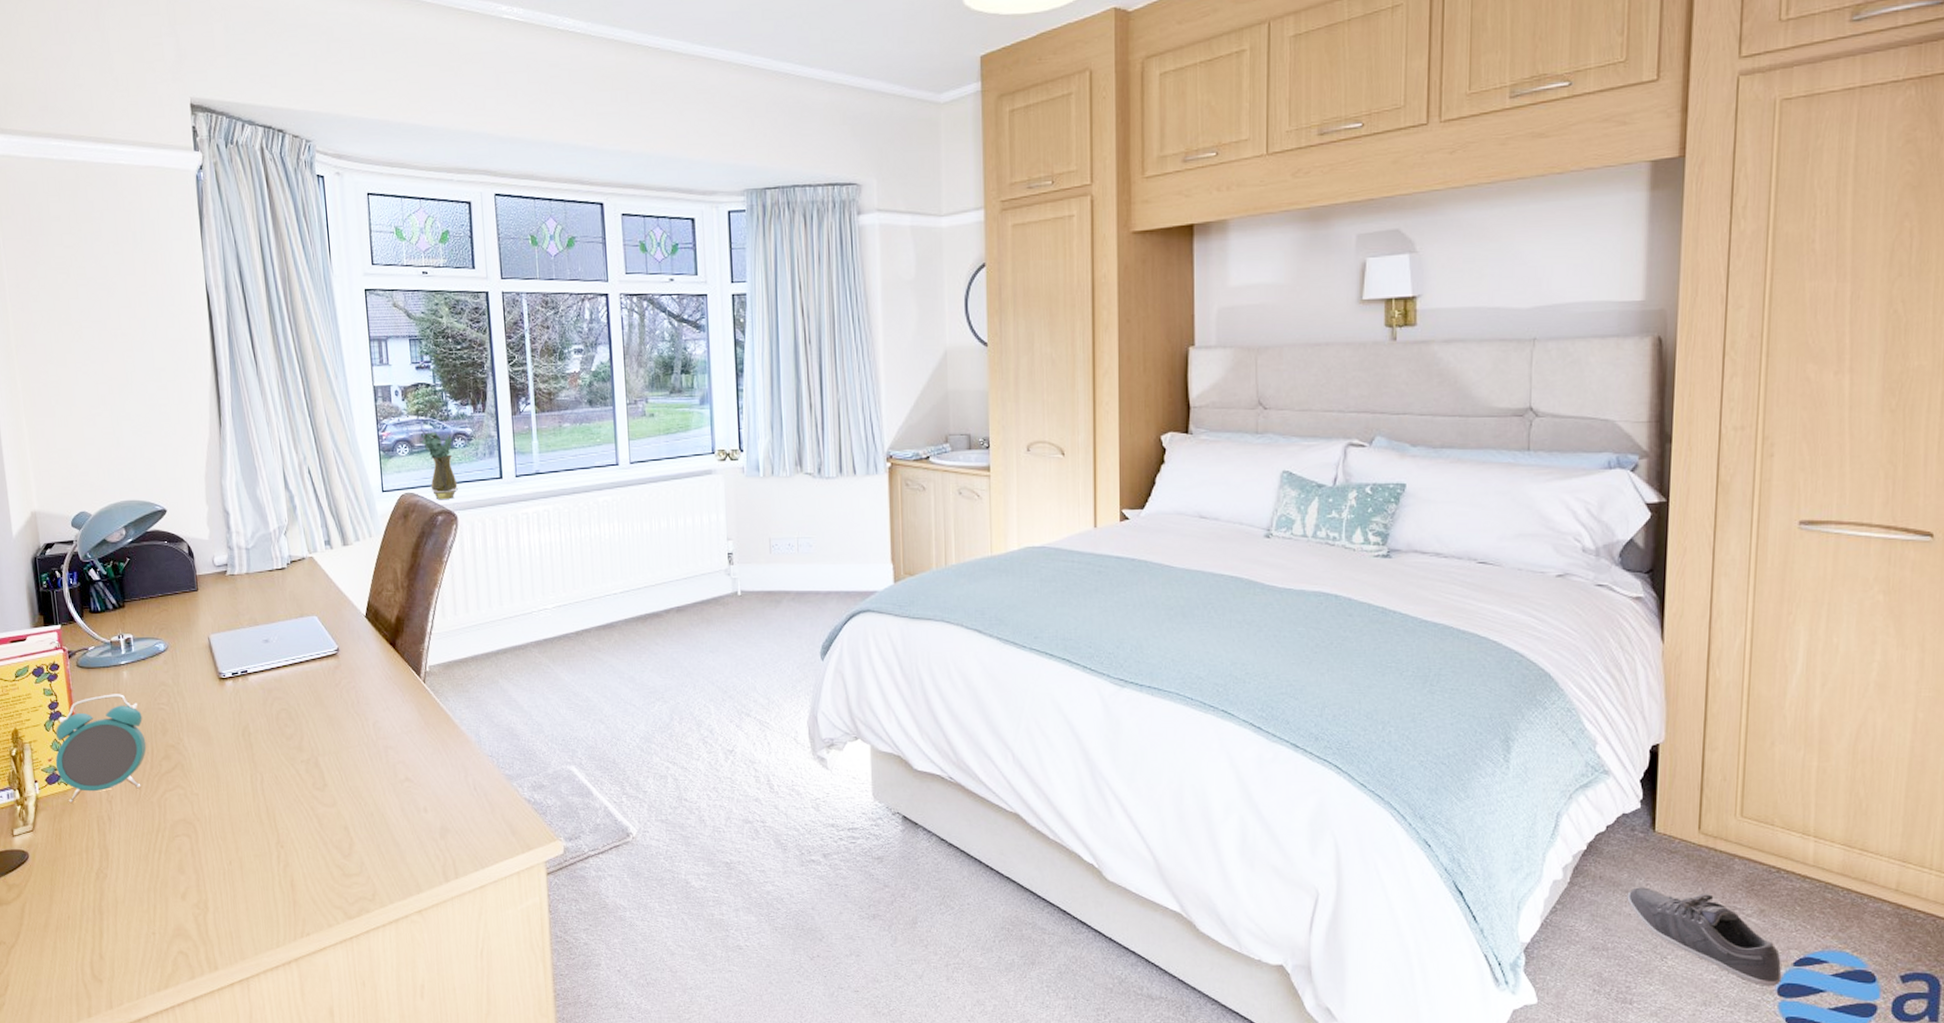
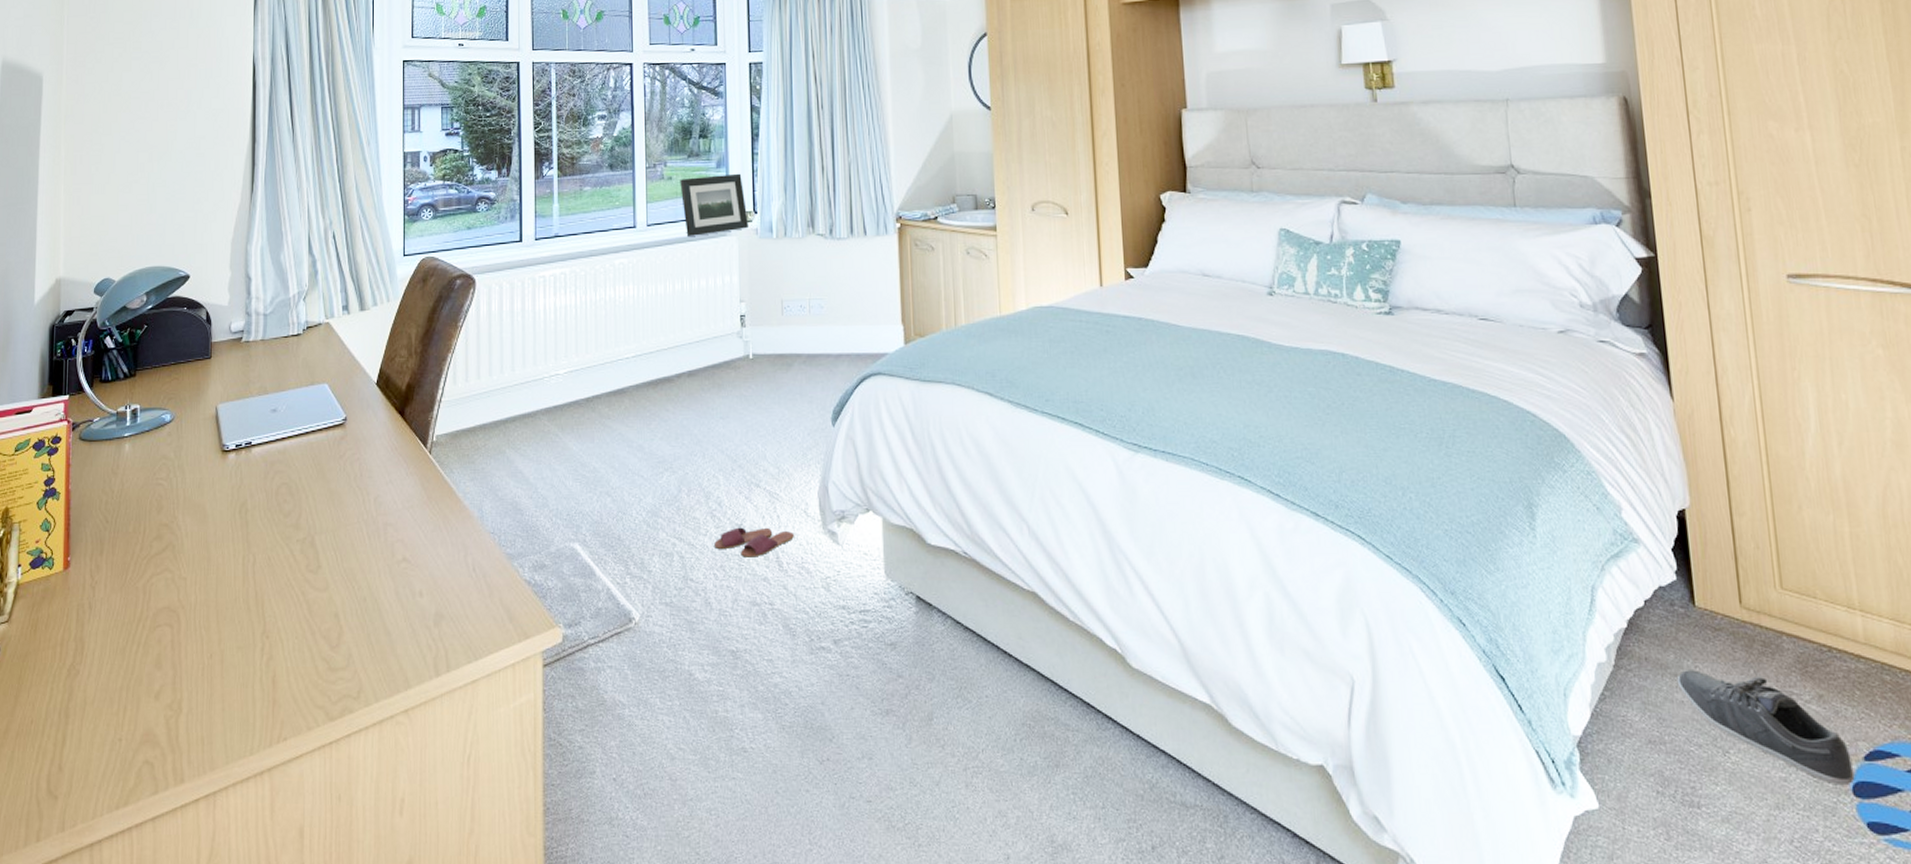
alarm clock: present [55,694,147,804] -> none [42,468,139,590]
vase: present [420,429,458,500] -> none [445,194,478,264]
picture frame: none [662,410,734,476] -> present [680,173,748,238]
slippers: none [707,753,785,780] -> present [714,527,795,557]

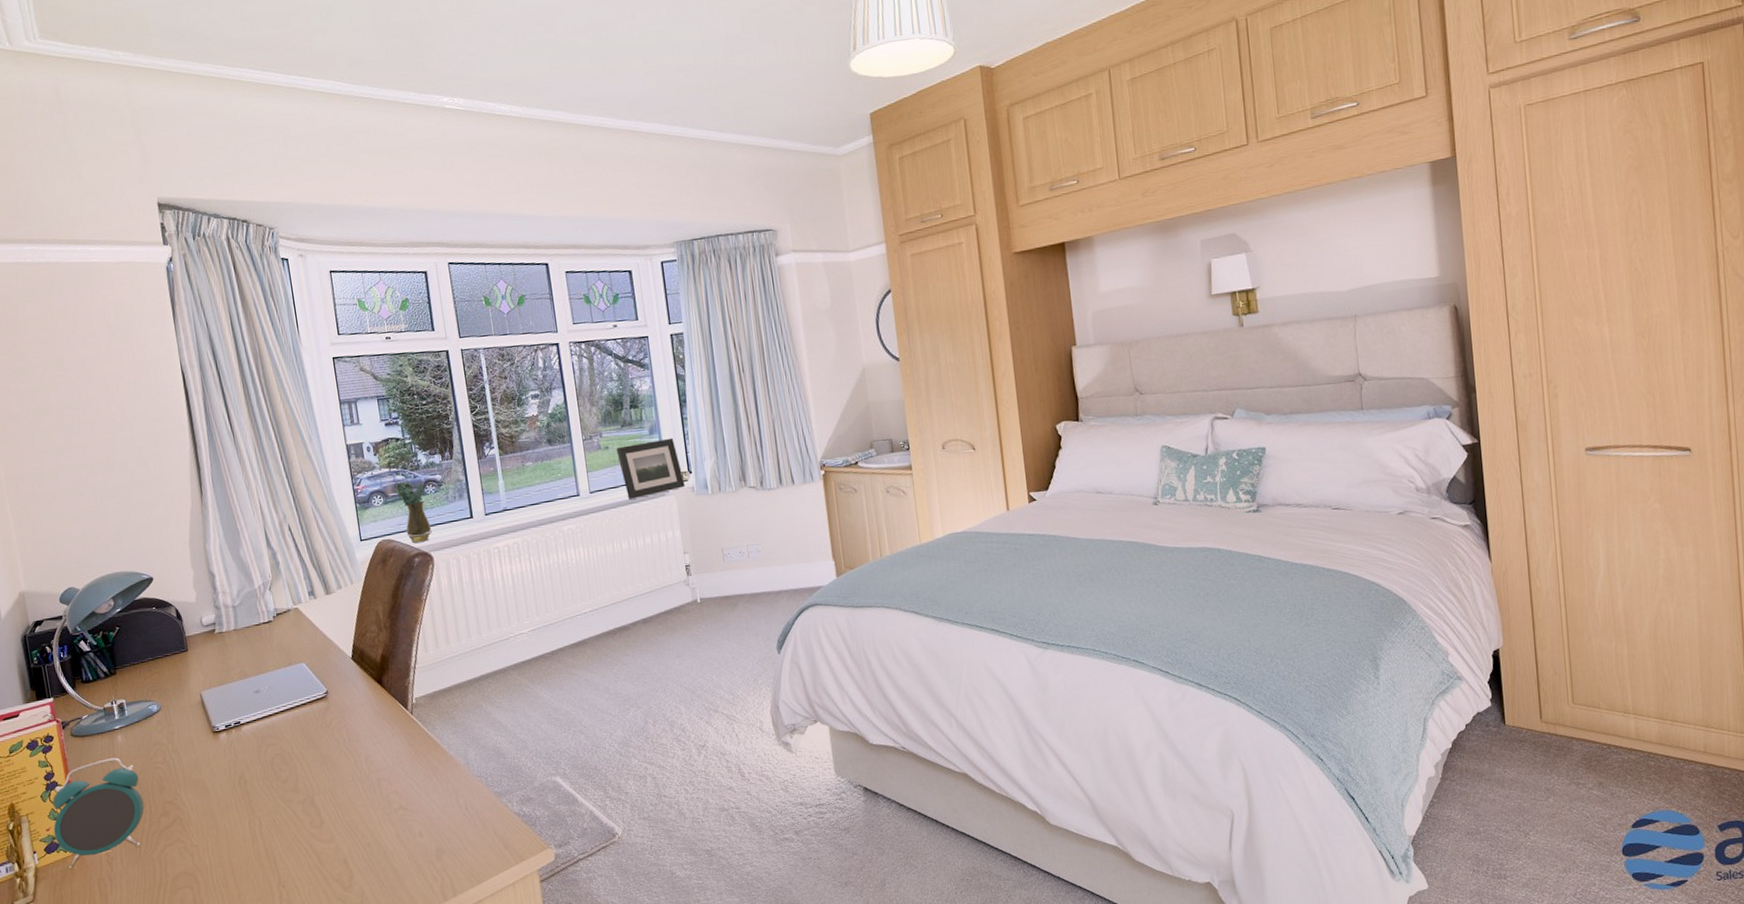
alarm clock: none [42,468,139,590] -> present [52,757,145,870]
vase: none [445,194,478,264] -> present [392,480,432,544]
slippers: present [714,527,795,557] -> none [682,745,754,772]
shoe: present [1676,670,1855,786] -> none [1490,773,1624,849]

